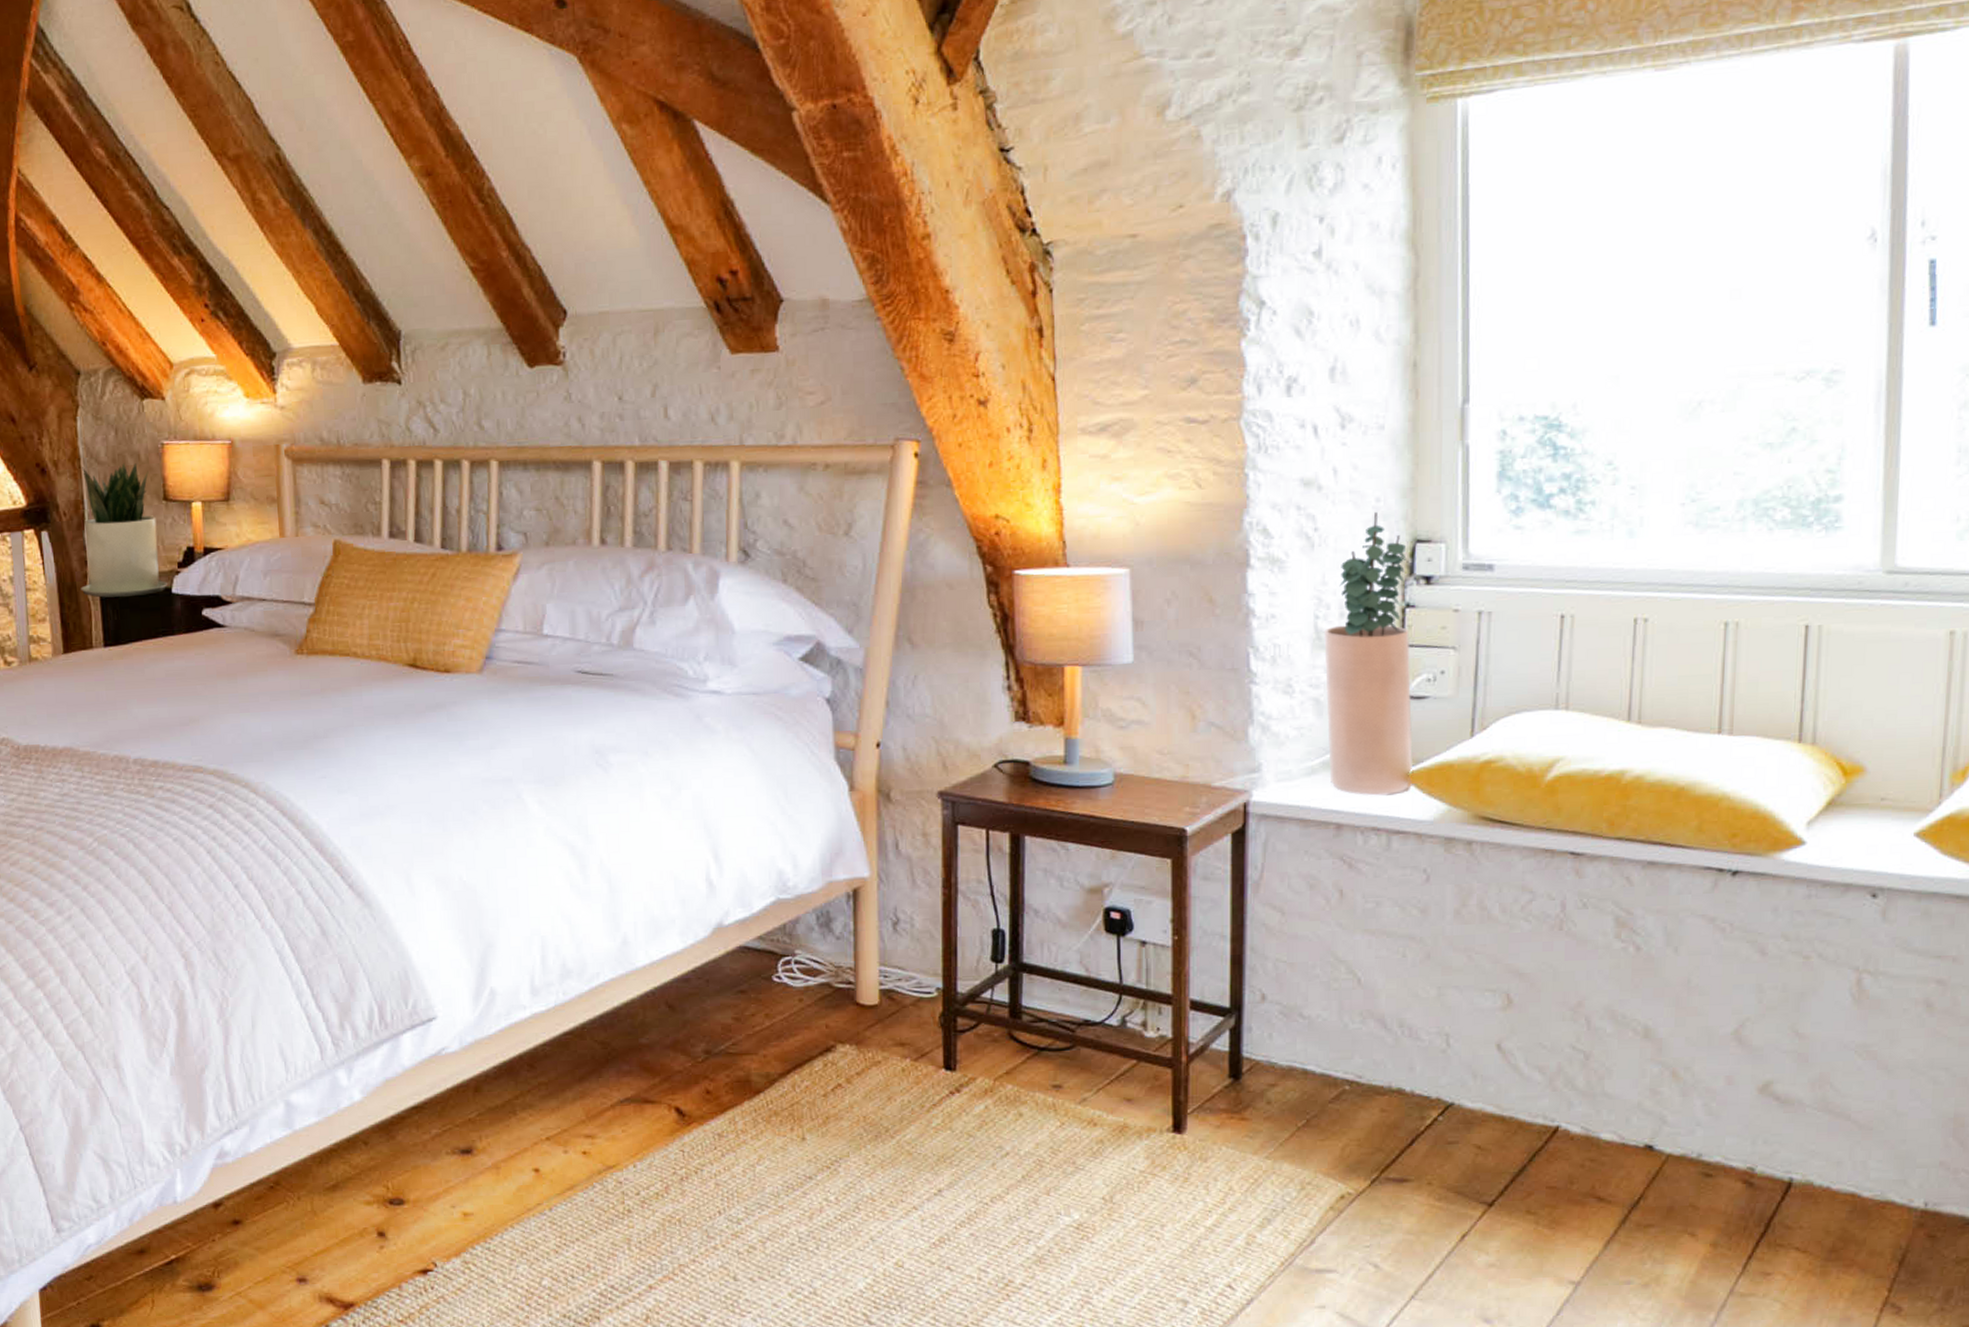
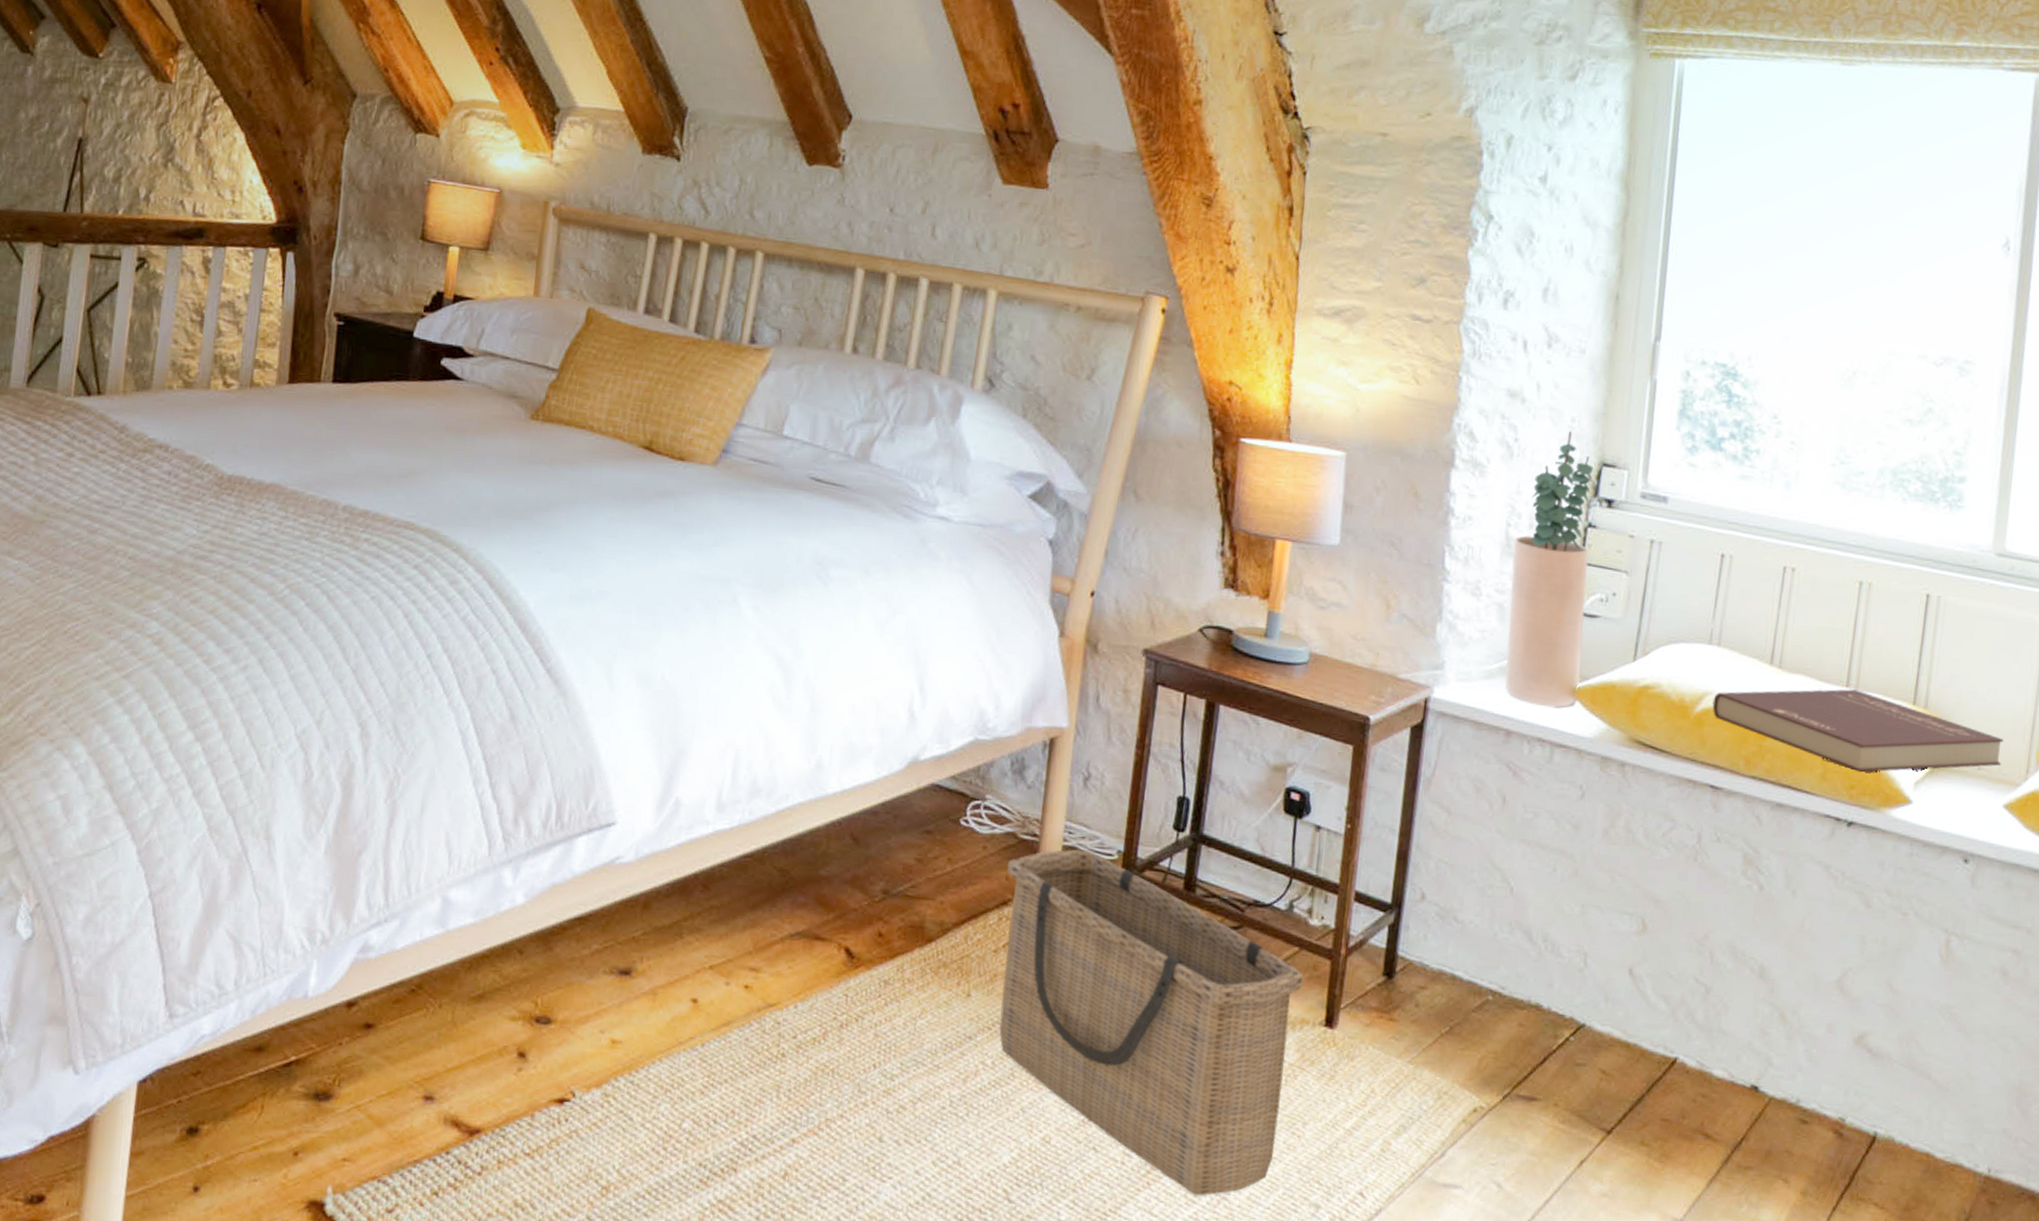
planter: present [80,463,167,598] -> none [318,192,410,335]
basket: none [825,991,1146,1303] -> present [999,849,1305,1196]
book: none [1565,735,1909,820] -> present [1712,689,2004,773]

